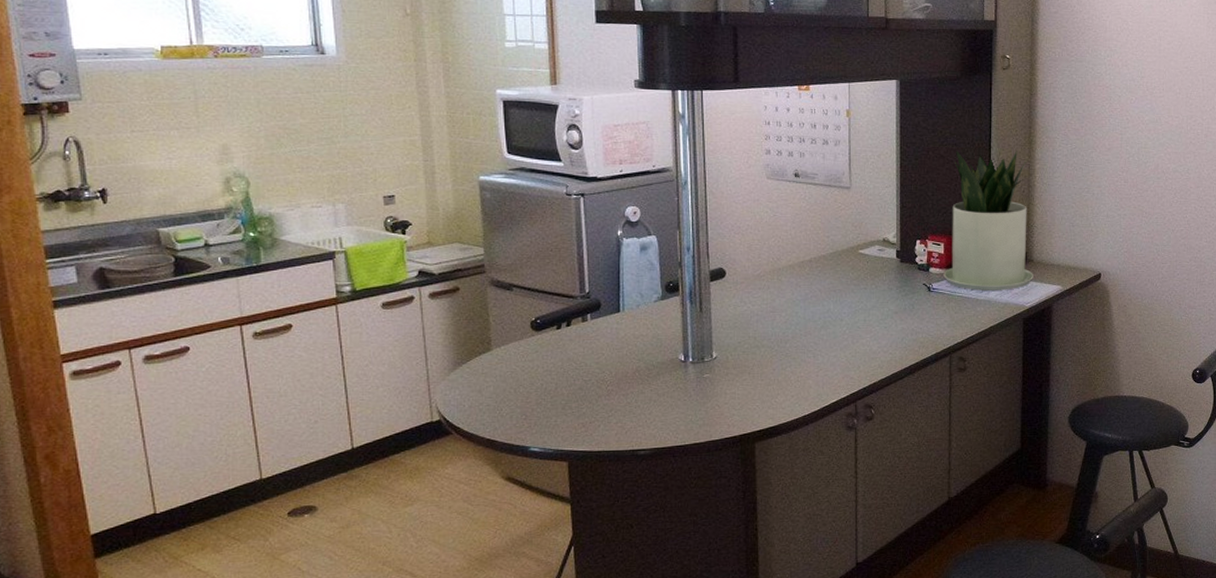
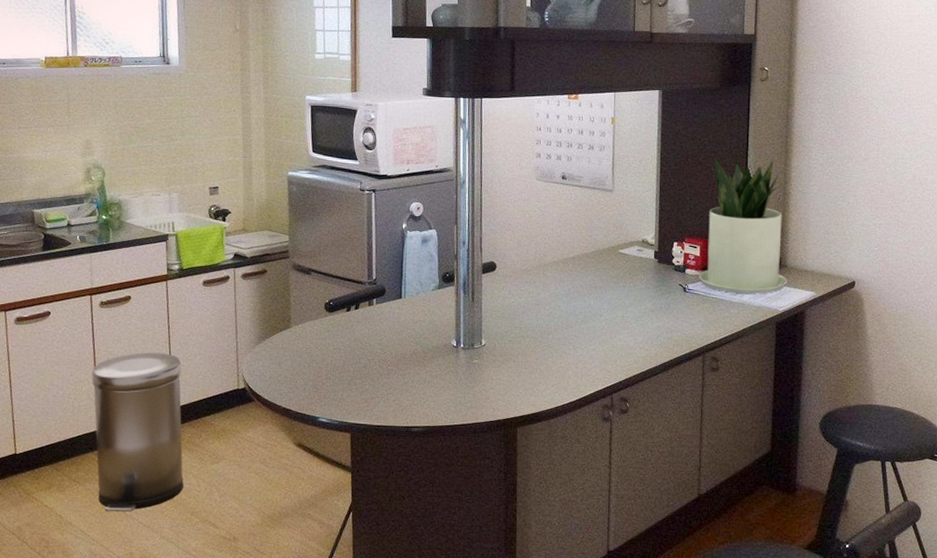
pedal bin: none [248,387,371,571] -> present [92,352,184,513]

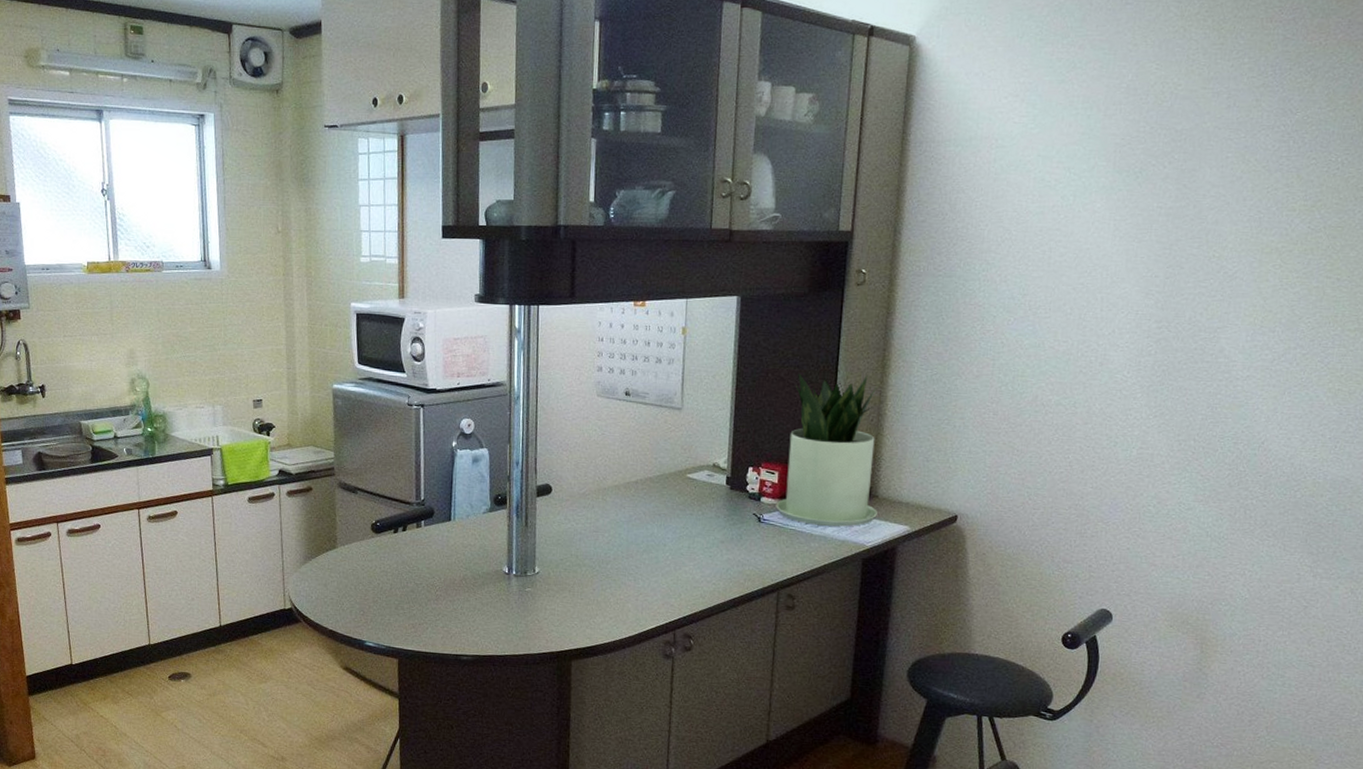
pedal bin: present [92,352,184,513] -> none [141,568,232,726]

